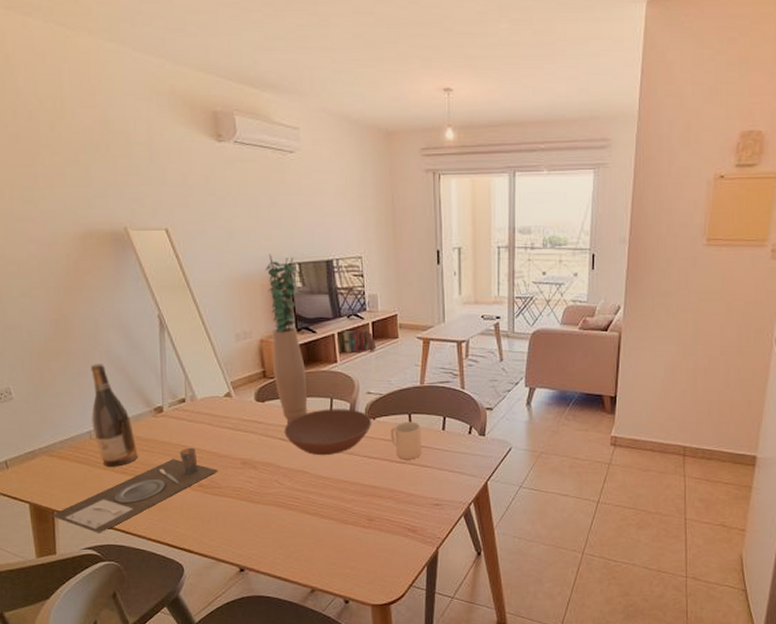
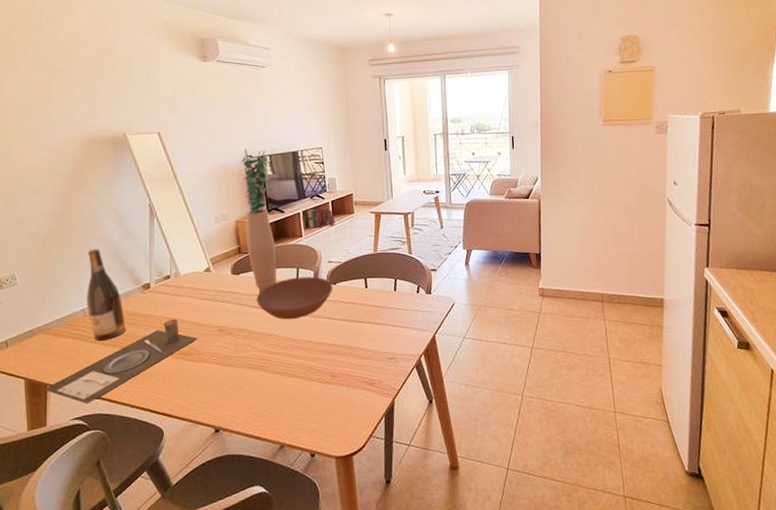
cup: present [391,421,422,460] -> none [349,284,377,319]

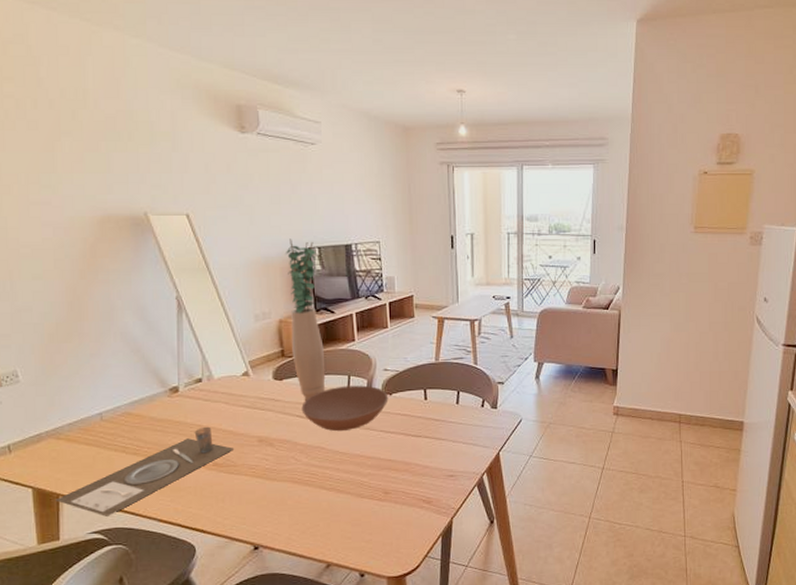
wine bottle: present [86,248,126,341] -> none [103,345,151,448]
books: present [301,207,336,228] -> none [354,308,394,332]

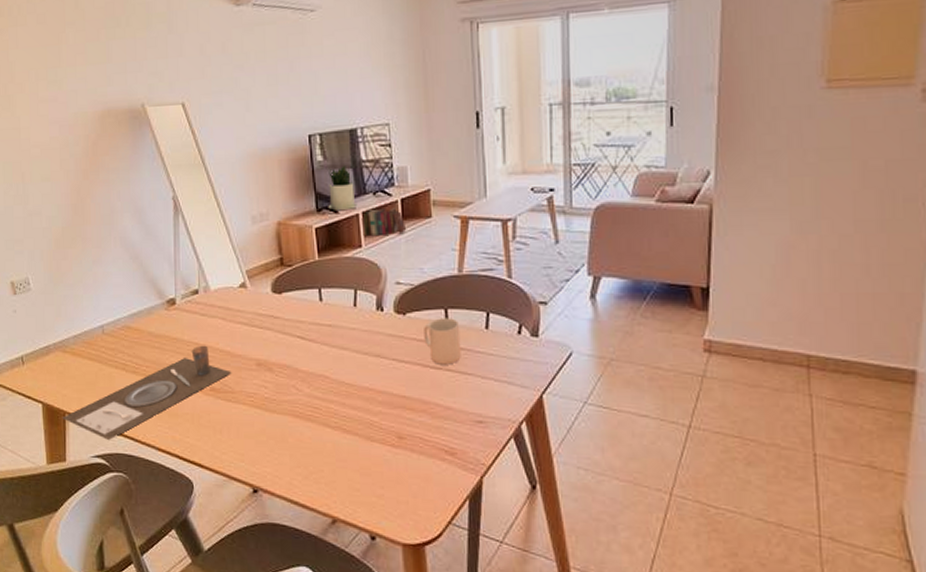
vase: present [286,238,326,401] -> none [284,125,329,319]
bowl: present [301,385,389,432] -> none [302,302,402,358]
planter: none [325,274,352,312] -> present [327,165,358,211]
books: none [354,308,394,332] -> present [361,207,407,236]
cup: none [407,396,437,433] -> present [424,318,461,365]

